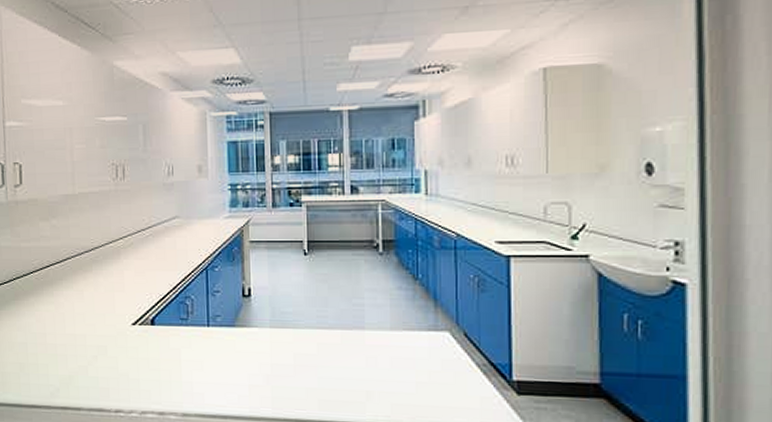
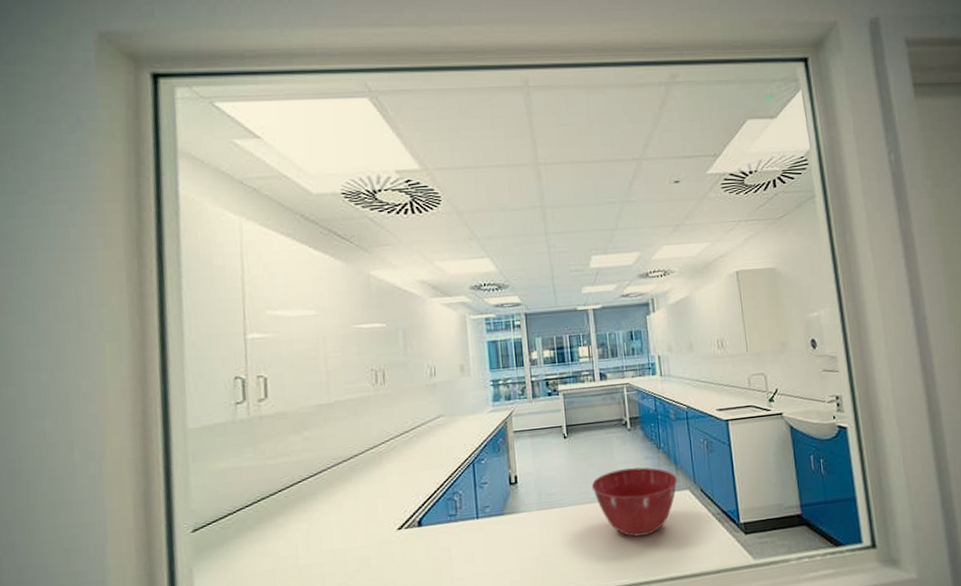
mixing bowl: none [331,297,436,375] -> present [591,467,678,537]

